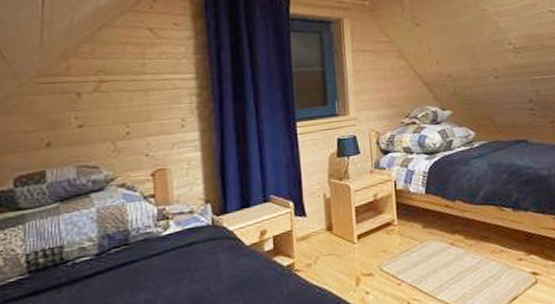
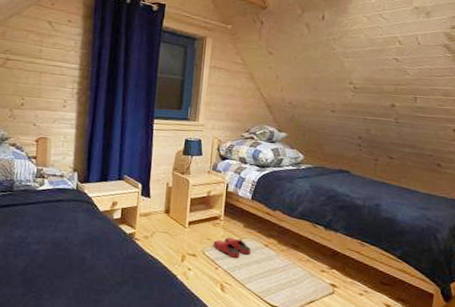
slippers: none [390,243,435,268] -> present [213,237,251,259]

